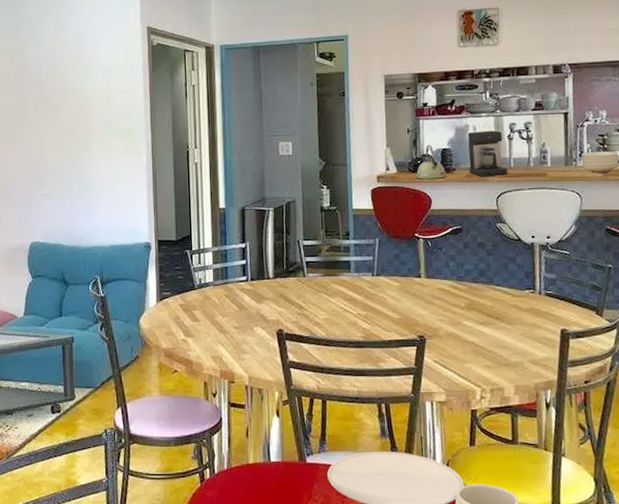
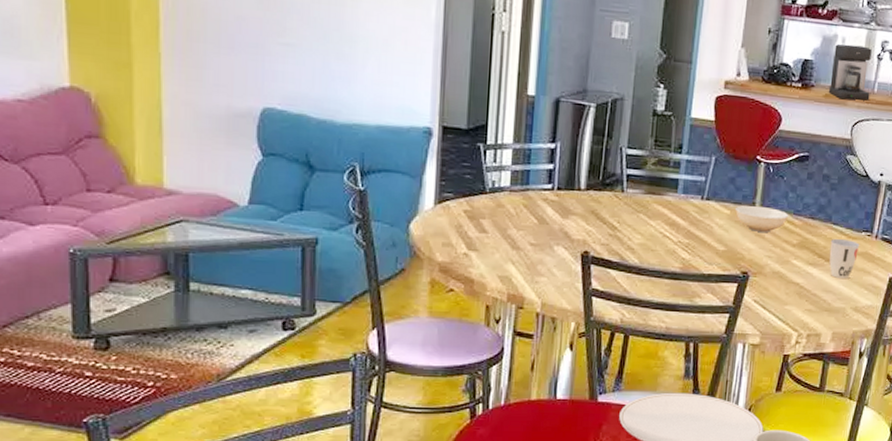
bowl: none [404,276,453,299] -> present [735,205,789,232]
kettle: present [416,144,447,179] -> none [769,51,804,95]
cup: none [496,298,526,335] -> present [829,238,860,280]

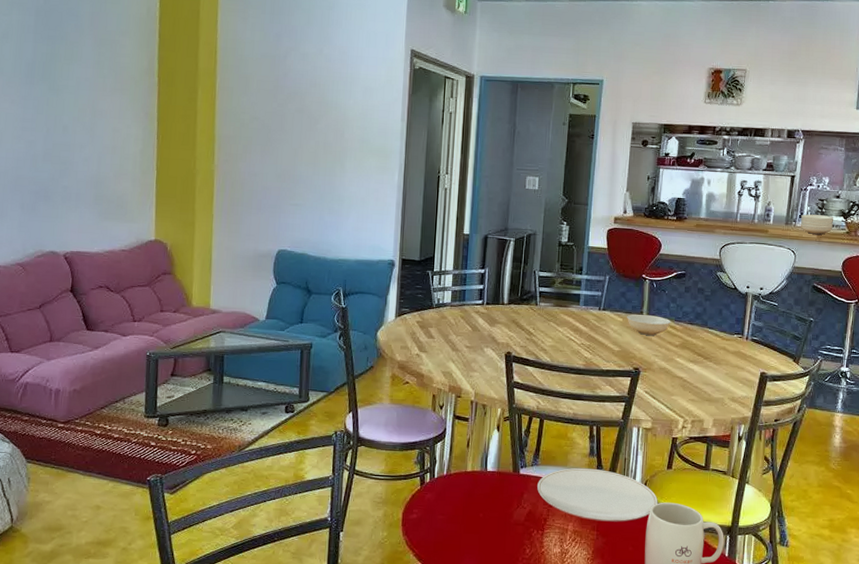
coffee maker: present [828,43,872,101] -> none [698,184,734,228]
cup: present [829,238,860,280] -> none [707,340,733,374]

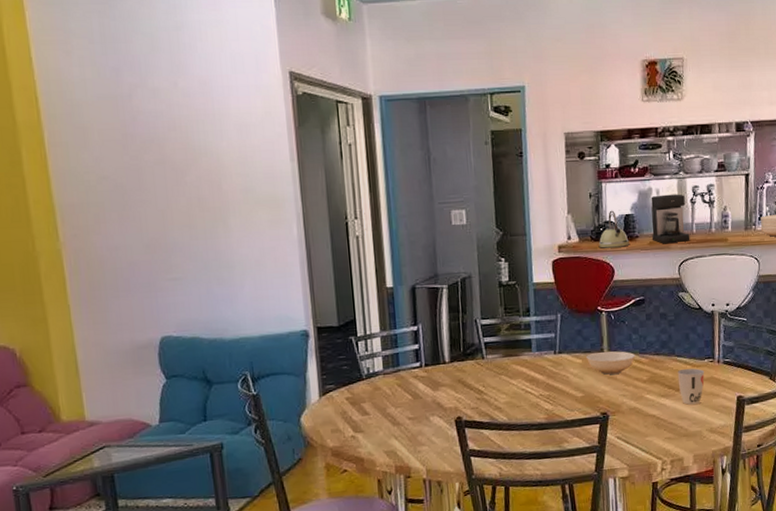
kettle: none [650,193,678,226] -> present [598,210,629,249]
coffee maker: none [698,184,734,228] -> present [651,194,690,244]
cup: none [707,340,733,374] -> present [677,368,705,406]

